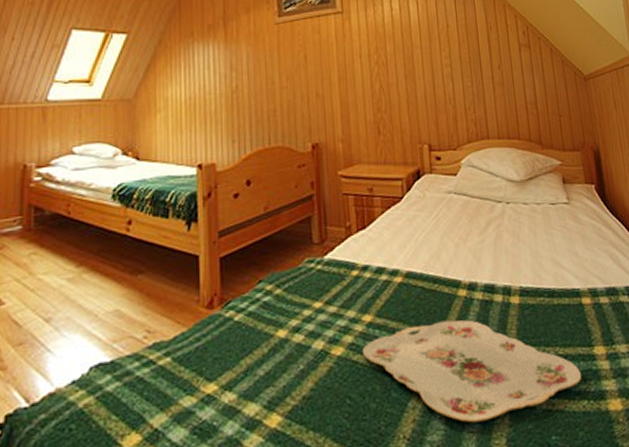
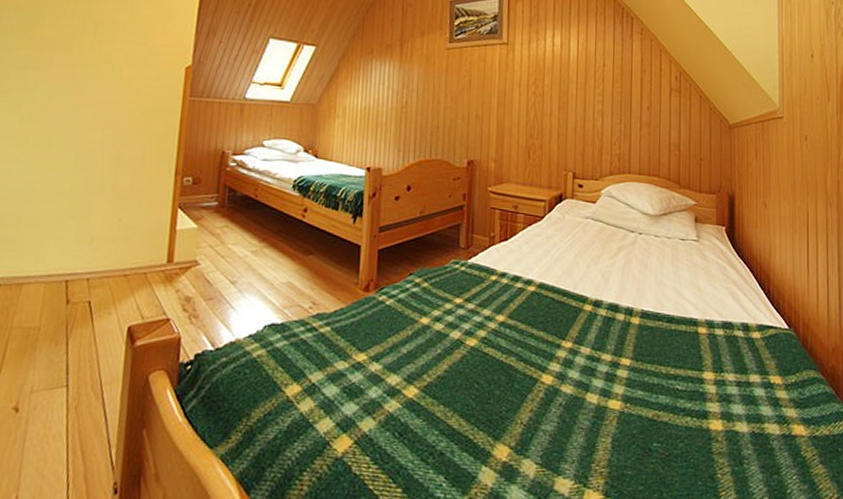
serving tray: present [362,320,582,423] -> none [492,329,689,421]

